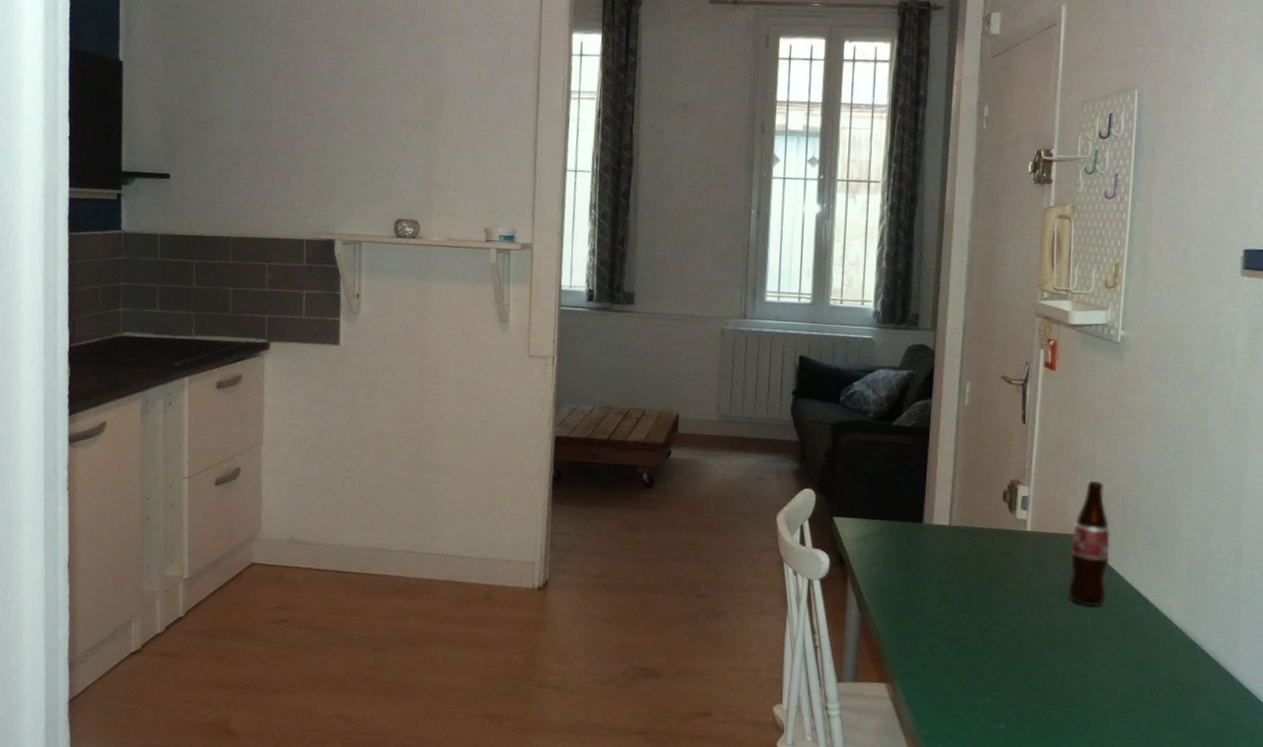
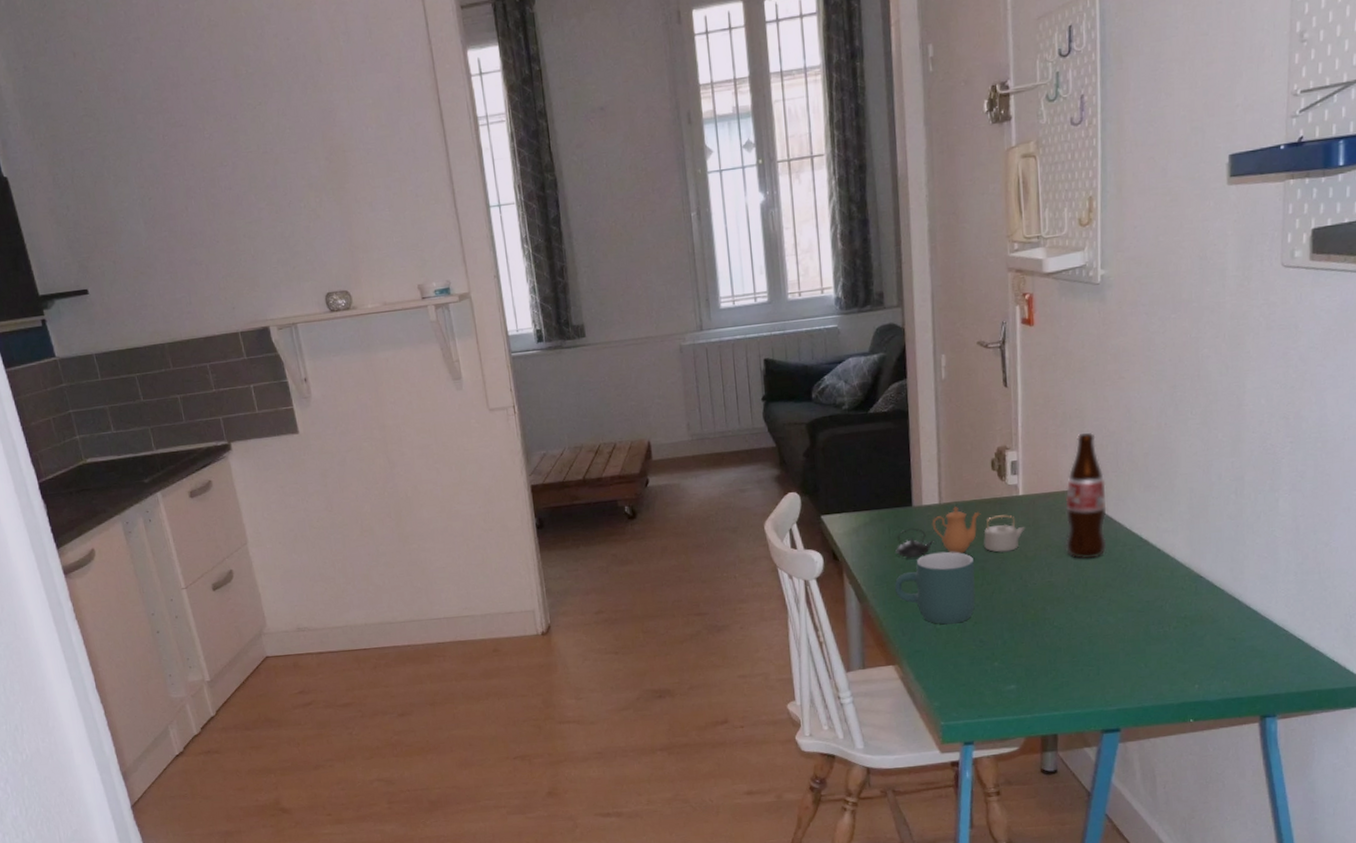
mug: none [896,573,977,651] -> present [894,551,976,625]
teapot: none [901,531,1030,586] -> present [896,507,1025,559]

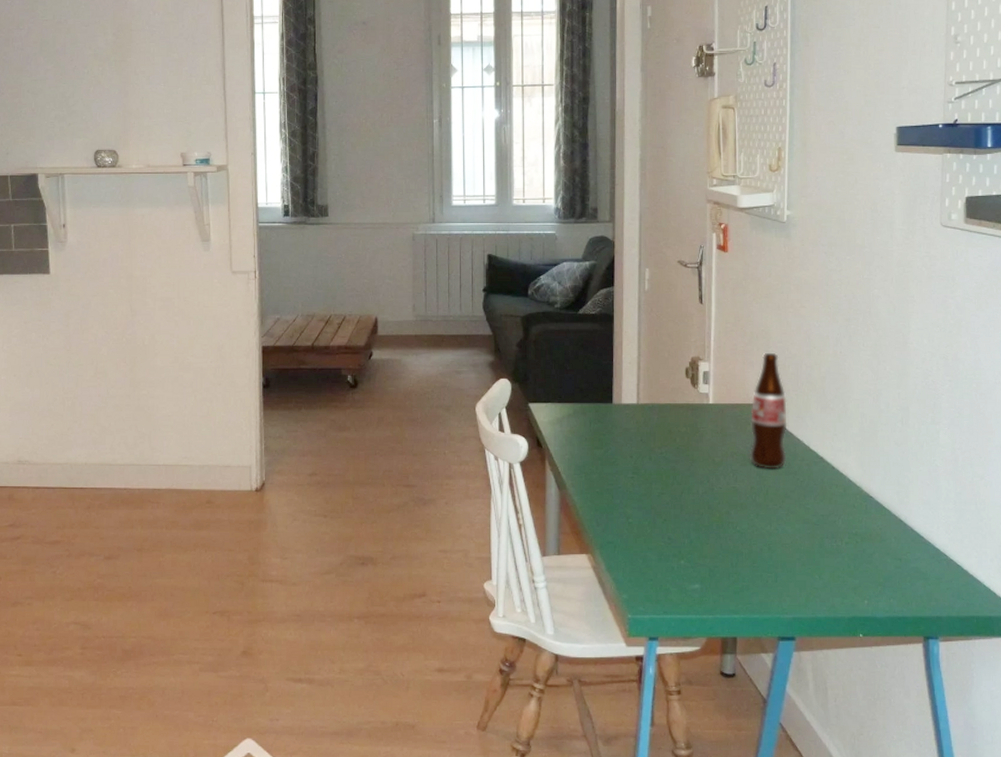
mug: present [894,551,976,625] -> none [592,449,667,519]
teapot: present [896,507,1025,559] -> none [595,408,714,455]

